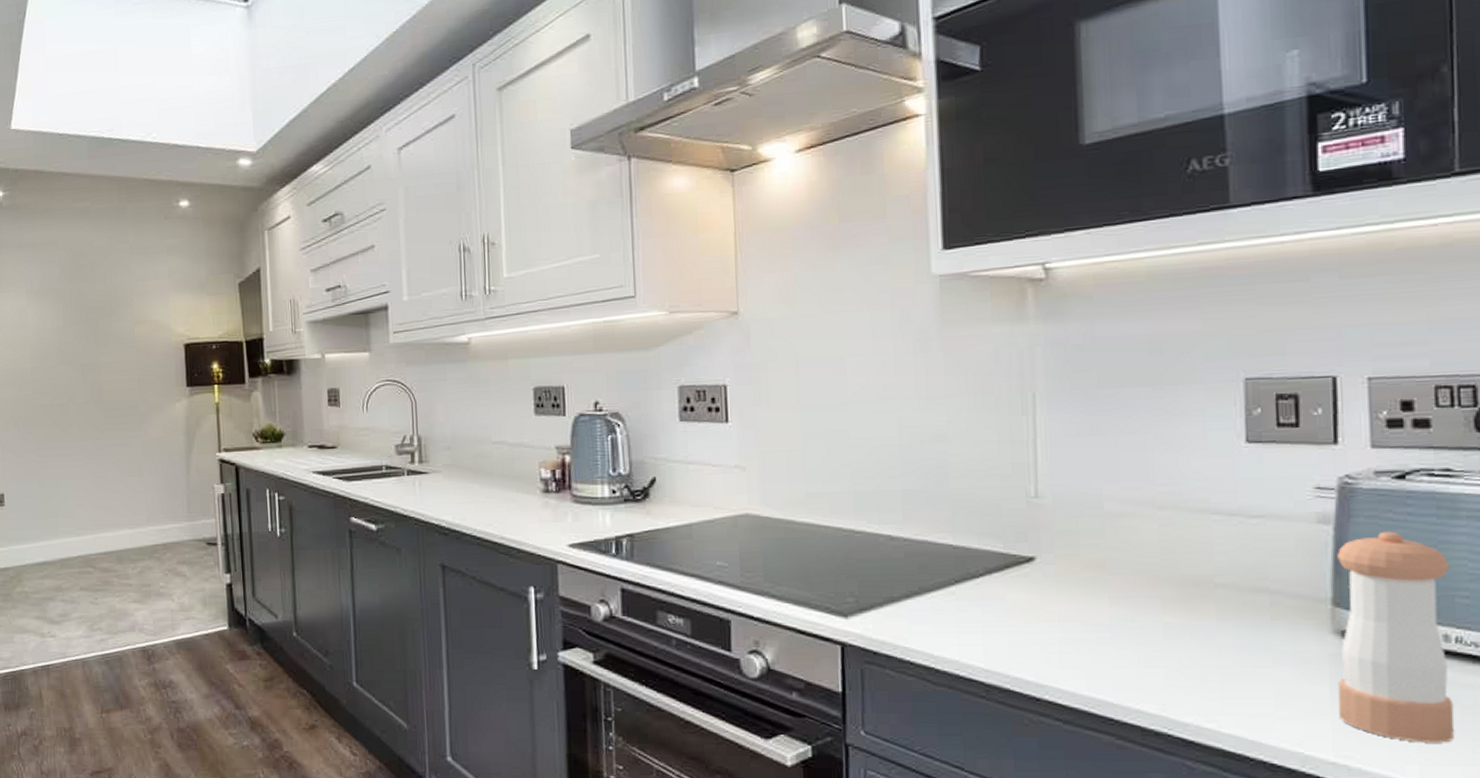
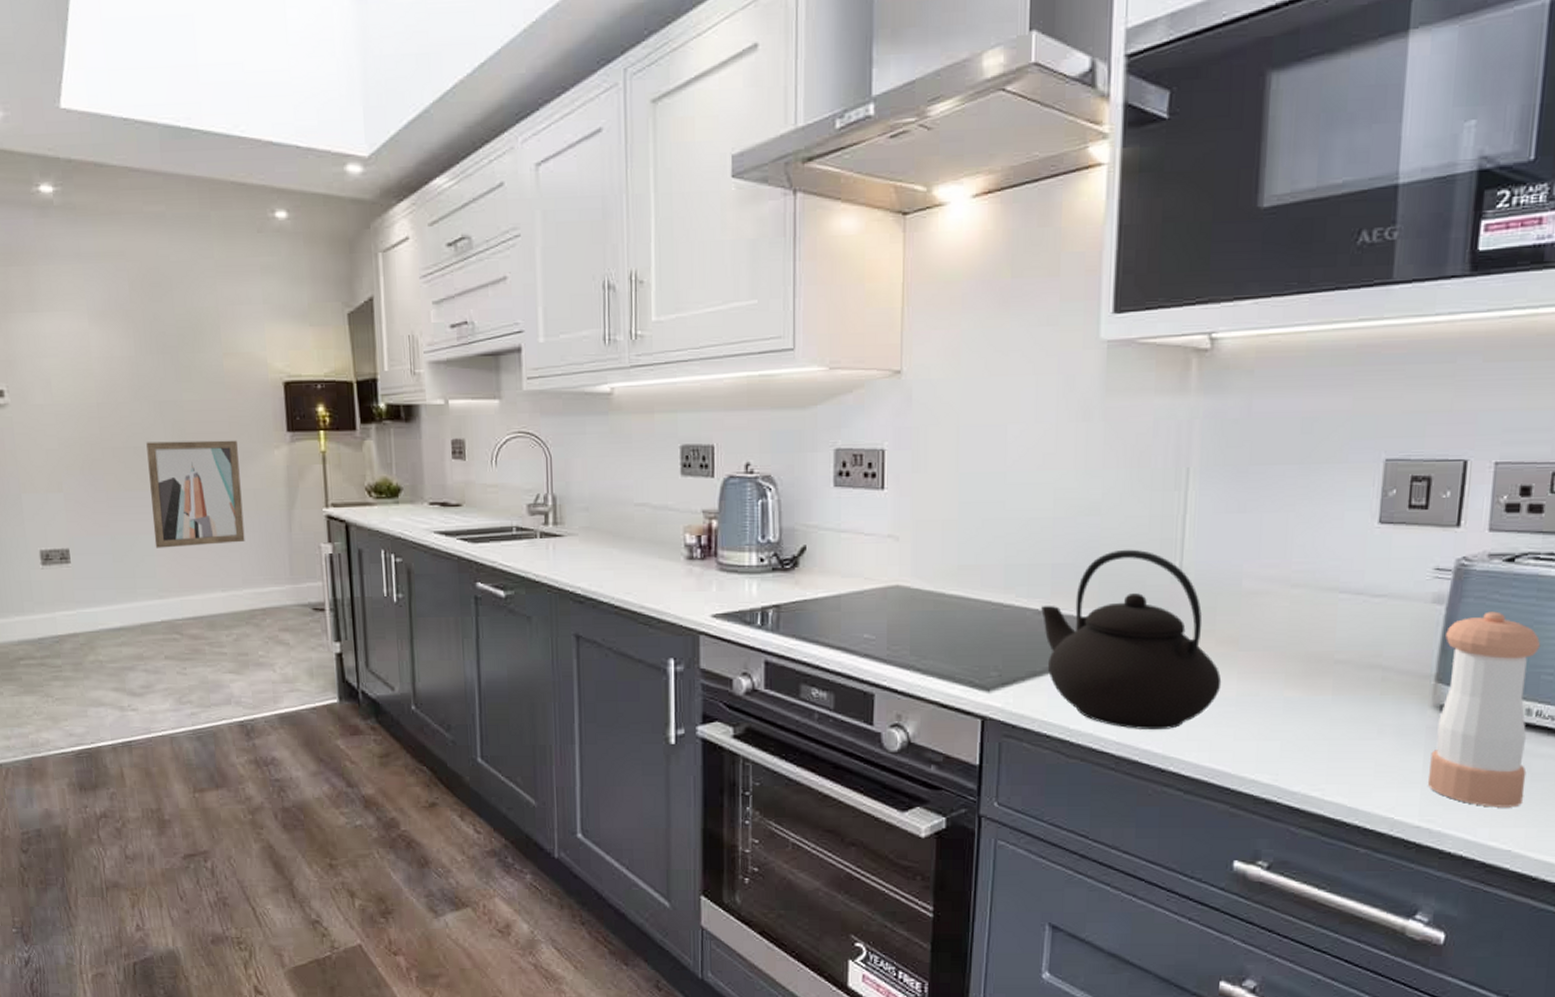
wall art: none [70,395,150,492] -> present [146,440,245,548]
teapot: none [893,474,1093,656] -> present [1040,549,1222,729]

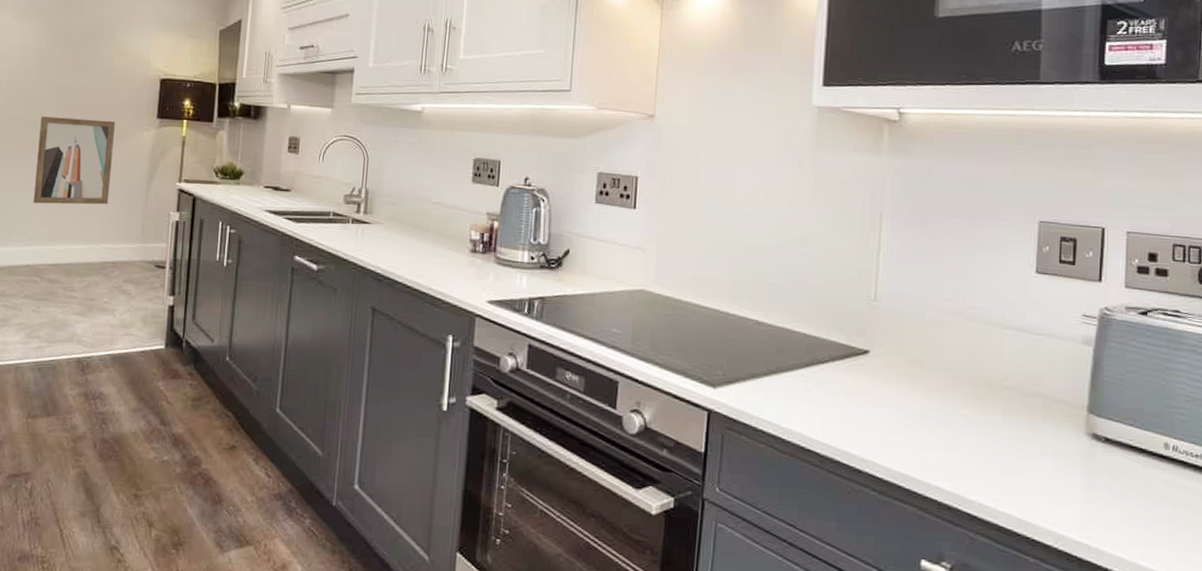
teapot: present [1040,549,1222,729] -> none [759,276,910,435]
pepper shaker: present [1428,611,1541,808] -> none [1086,355,1173,532]

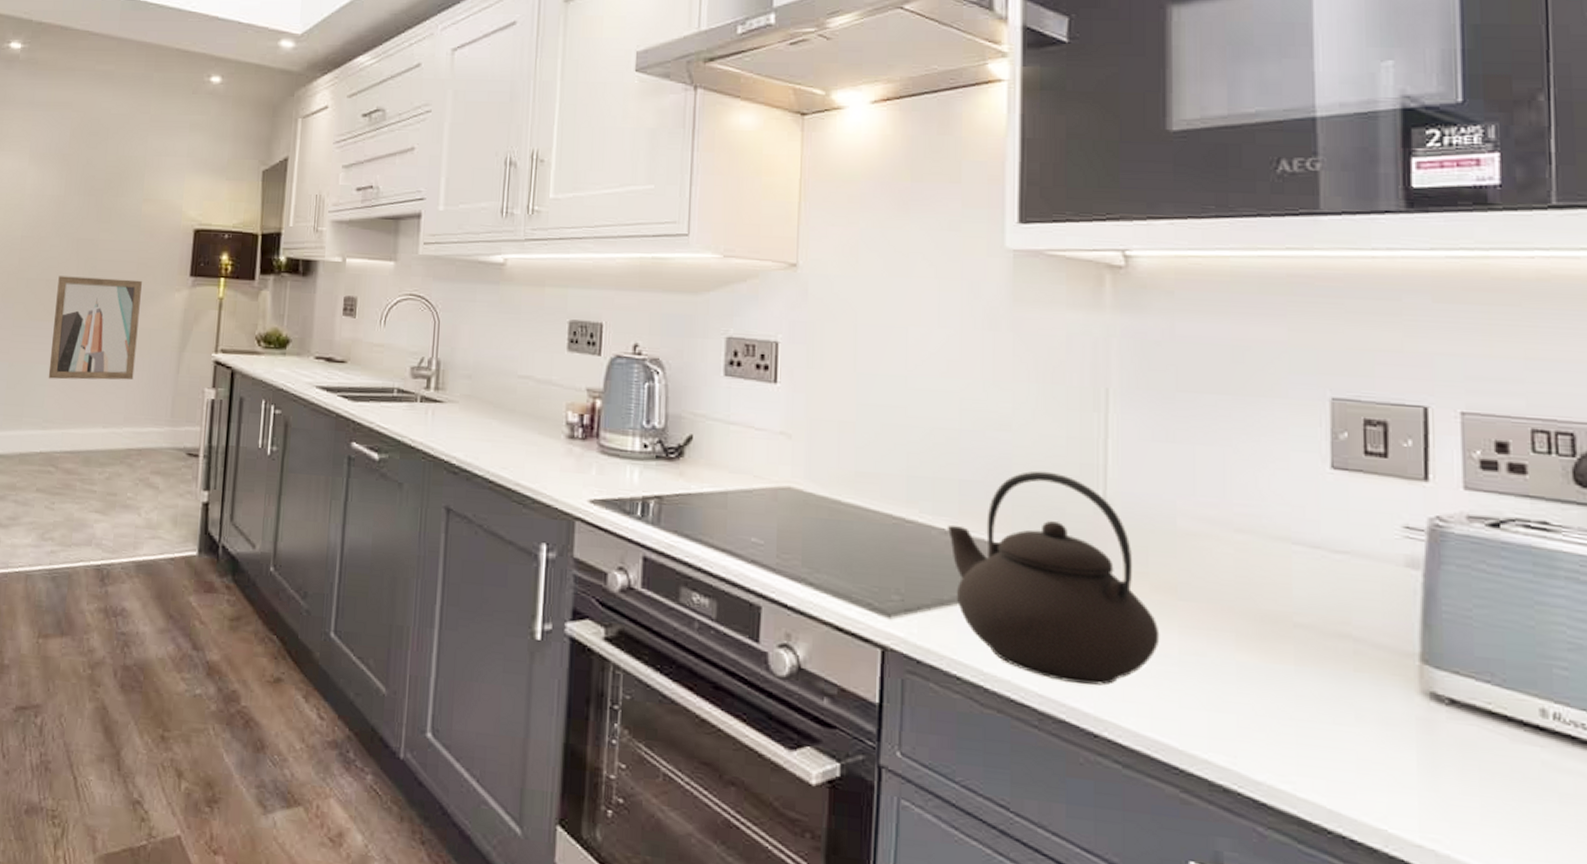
teapot: none [759,276,910,435] -> present [946,471,1160,686]

